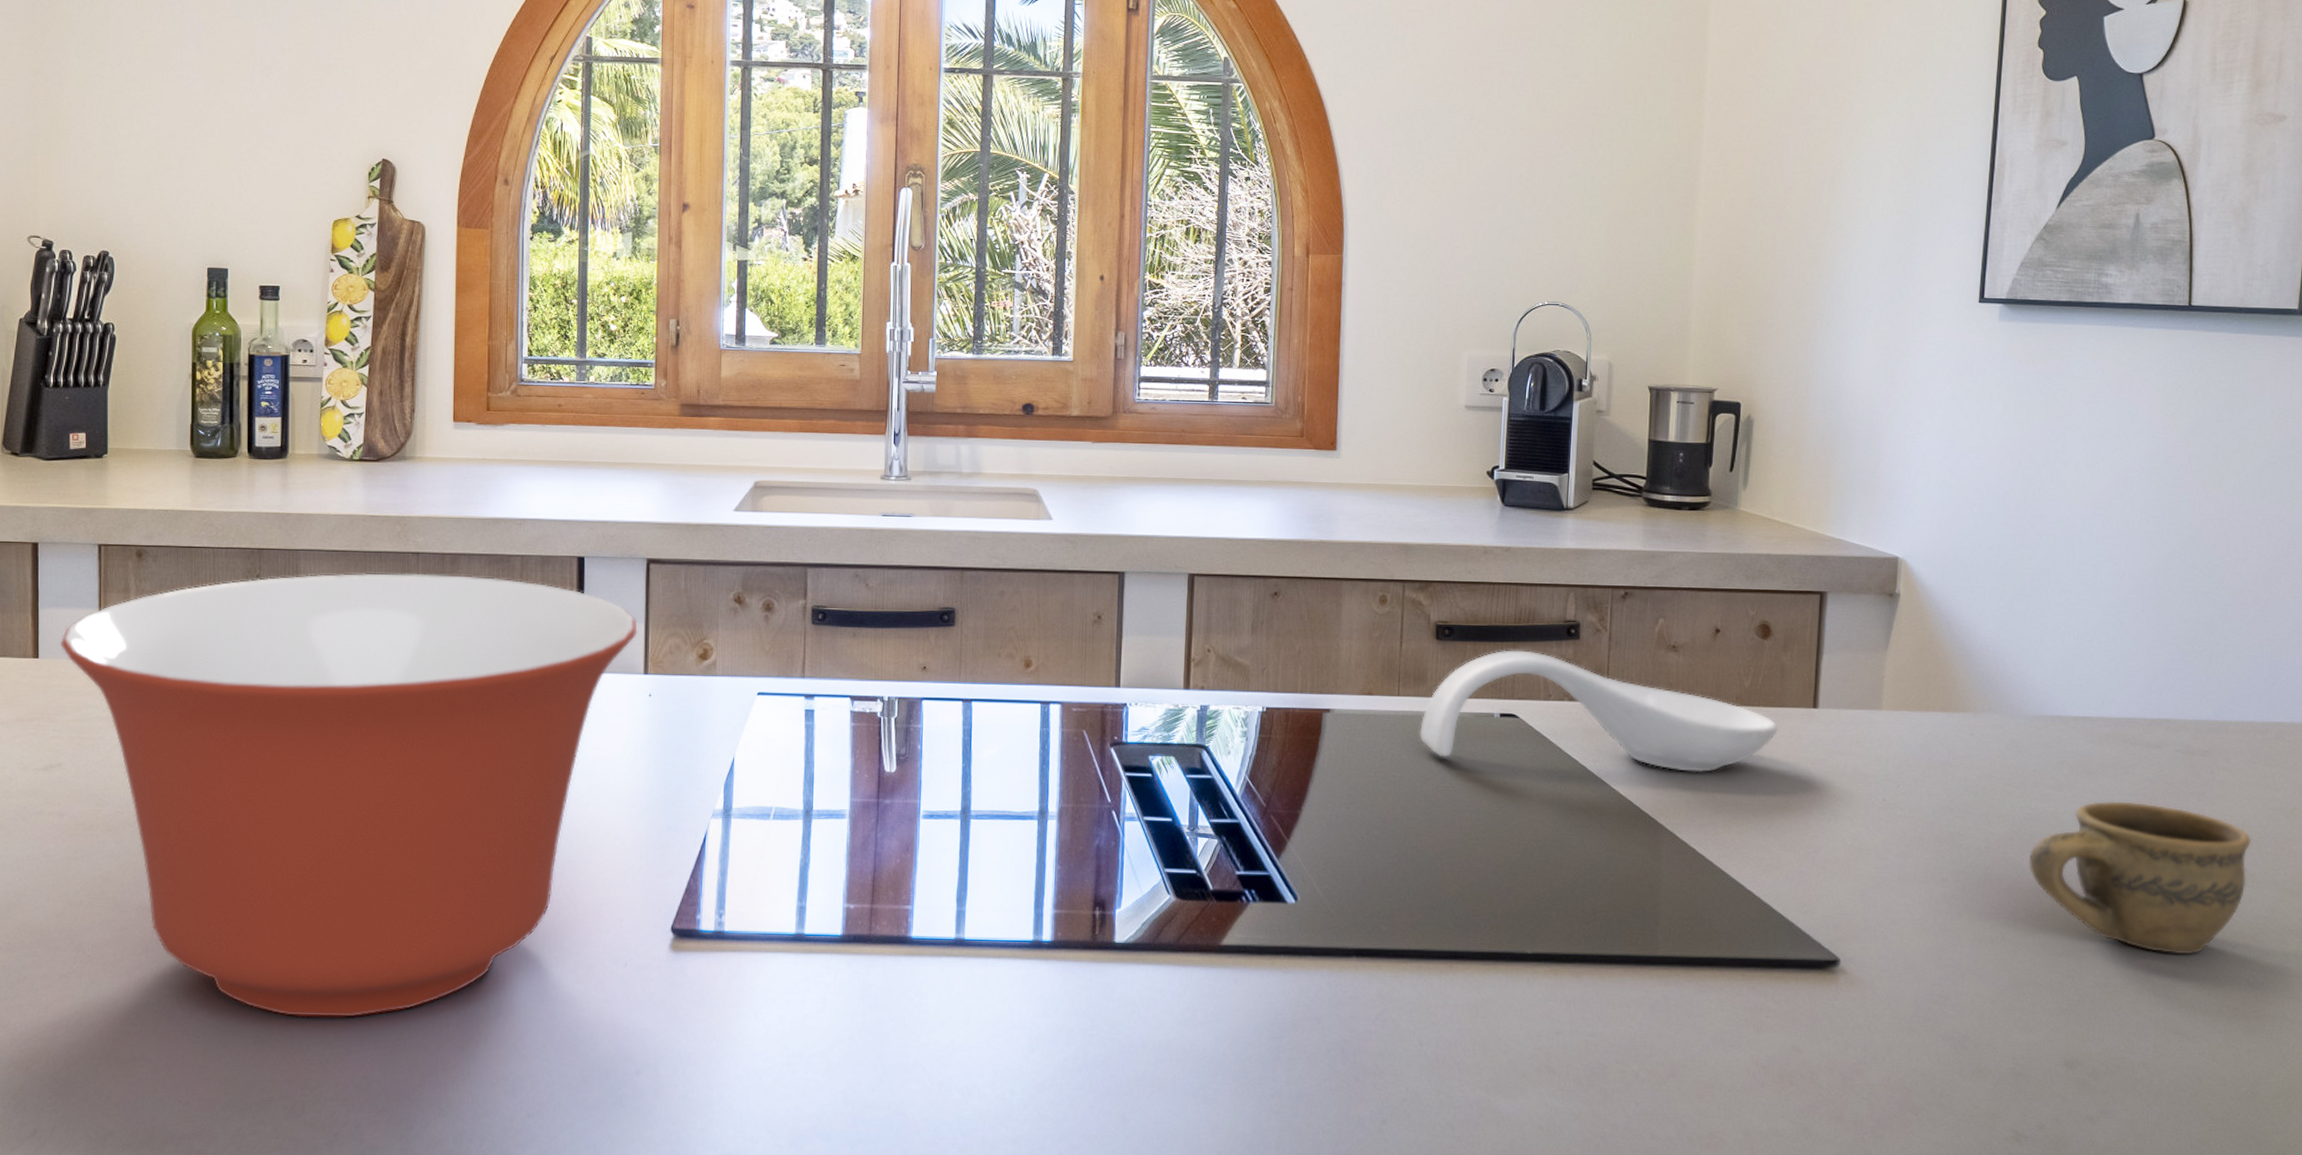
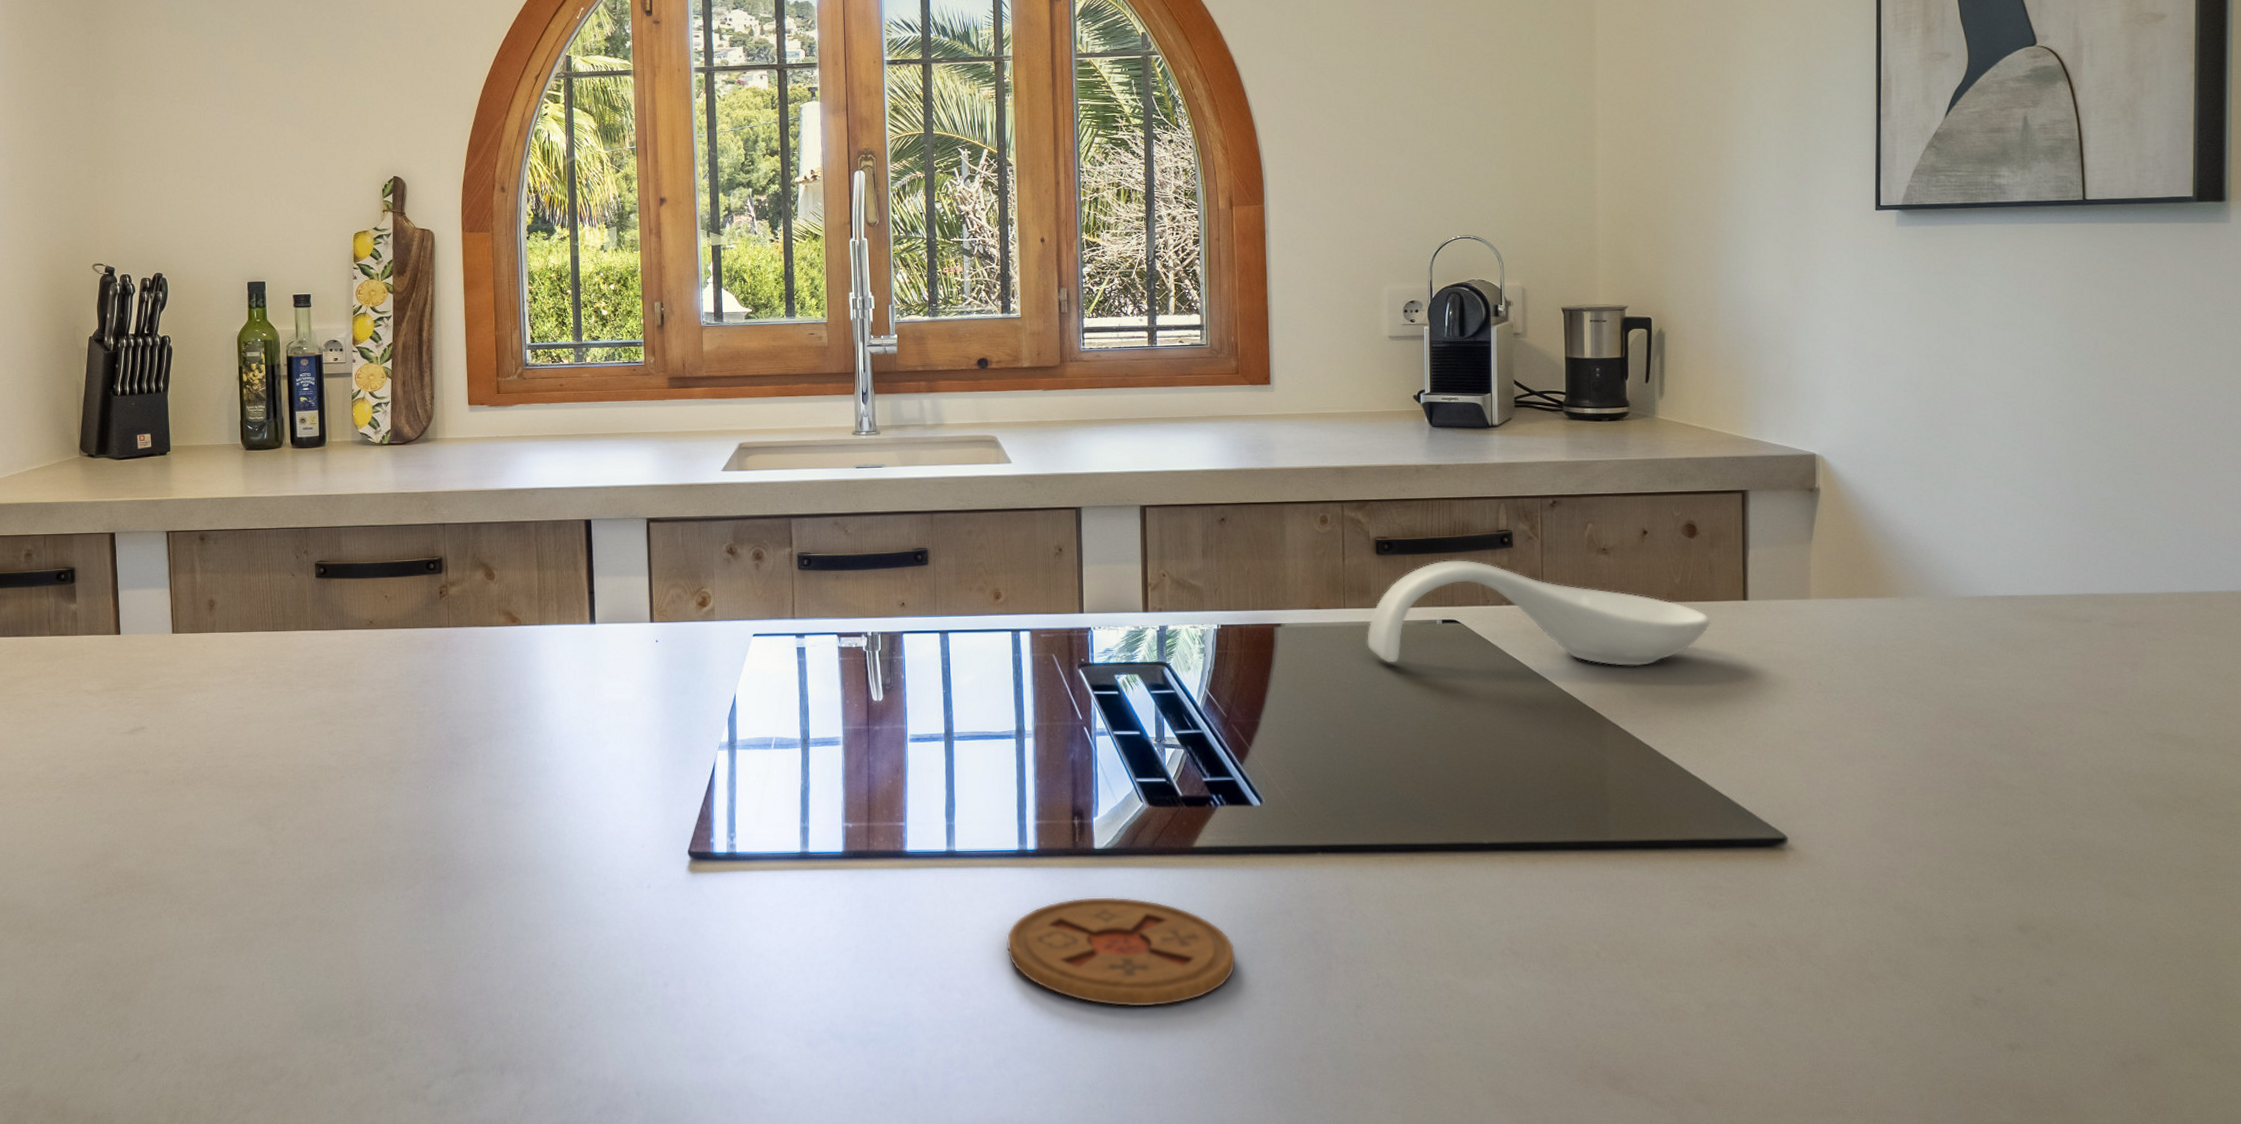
mixing bowl: present [59,573,638,1017] -> none [137,542,642,944]
coaster: none [1013,995,1258,1114] -> present [1006,897,1236,1007]
cup: present [2028,801,2252,955] -> none [1966,674,2189,820]

